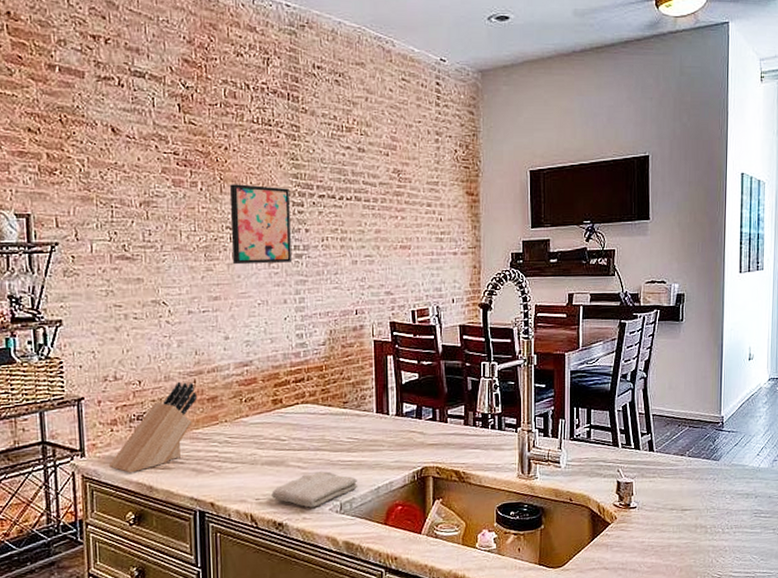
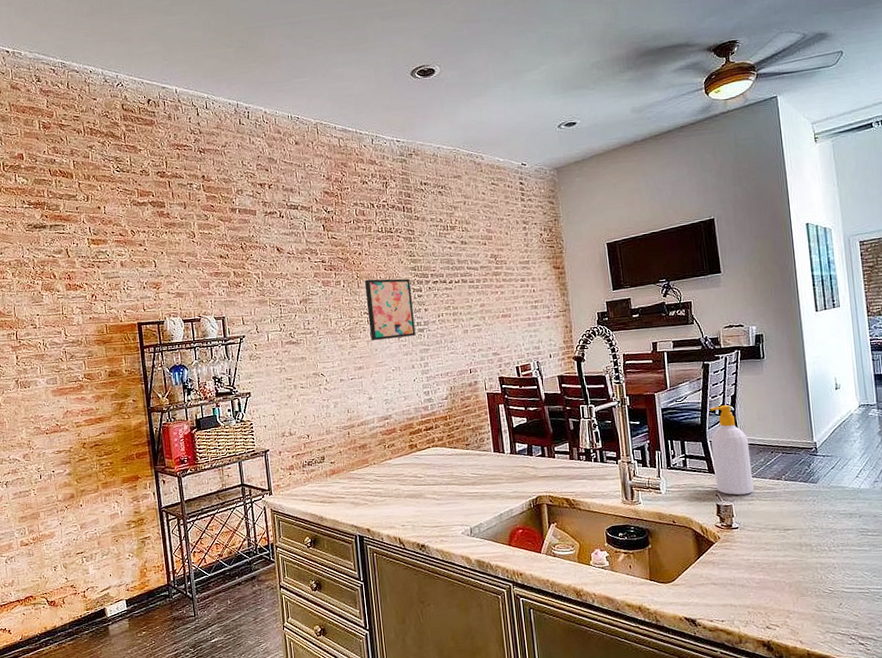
knife block: present [108,381,198,473] -> none [289,434,352,507]
washcloth: present [271,471,358,508] -> none [414,502,484,532]
soap bottle: none [619,371,657,472] -> present [709,405,754,495]

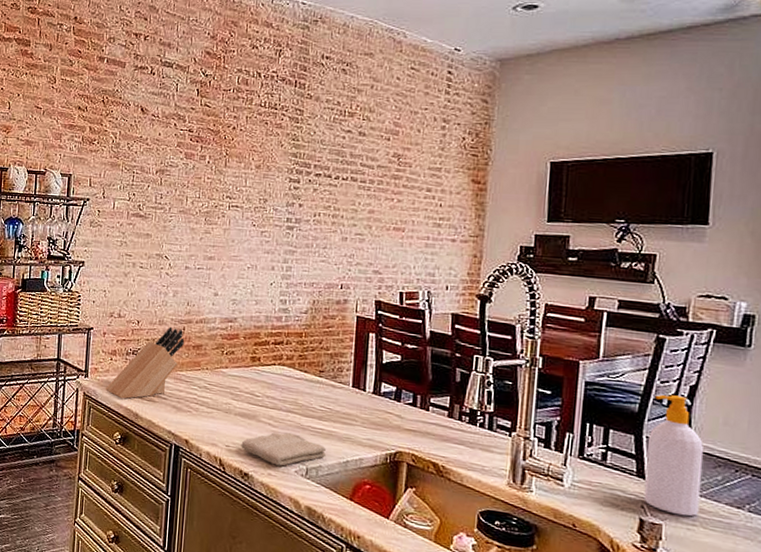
knife block: none [289,434,352,507] -> present [105,326,185,399]
wall art: present [364,278,416,341] -> none [228,159,288,233]
washcloth: none [414,502,484,532] -> present [241,432,327,466]

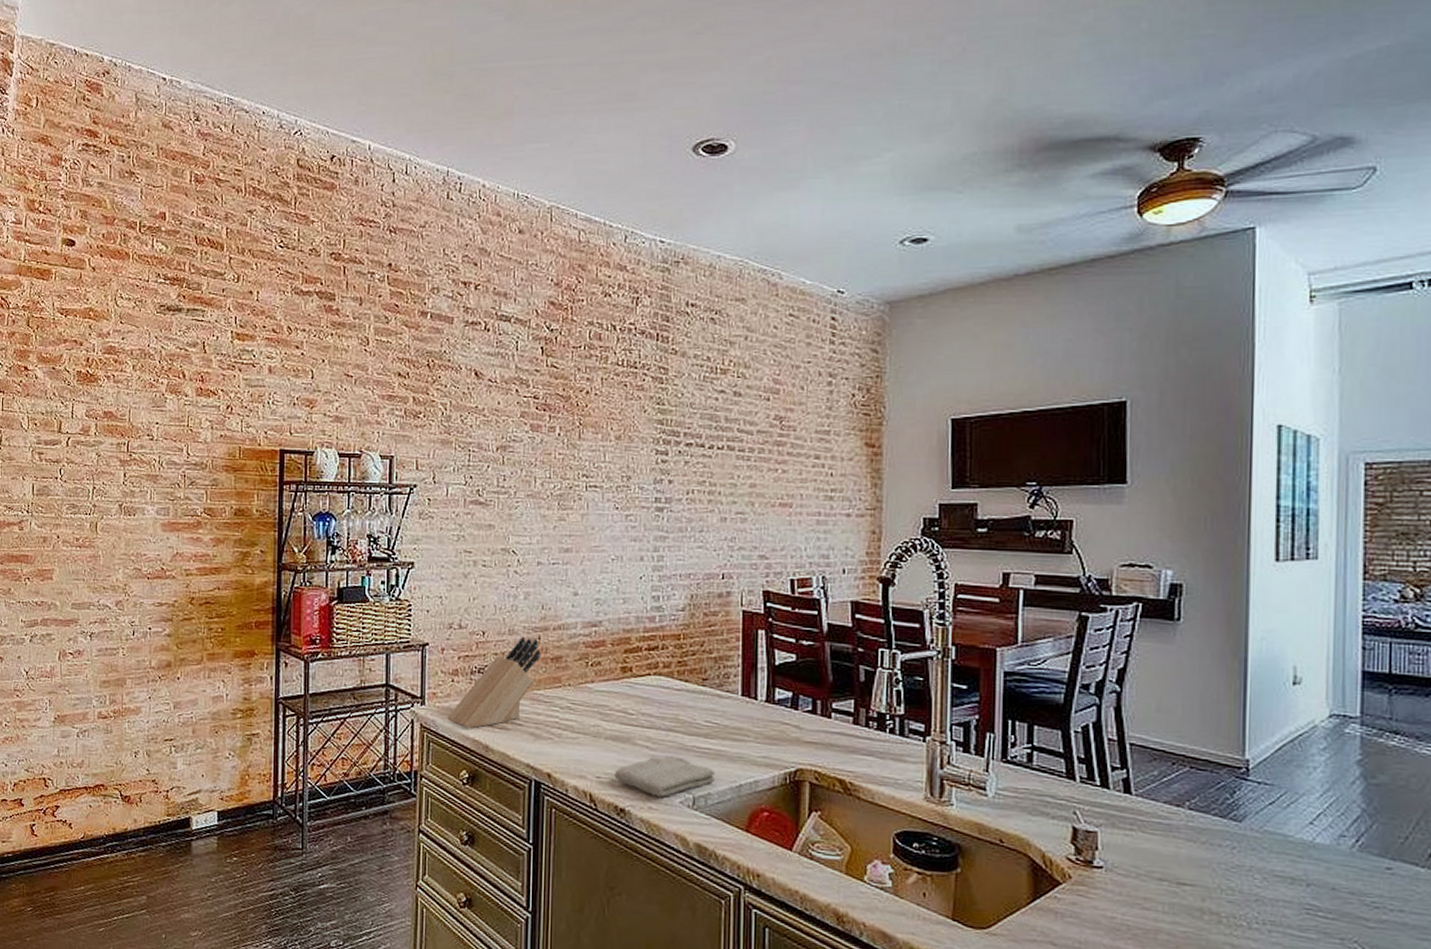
soap bottle: present [643,395,703,517] -> none [1075,681,1137,821]

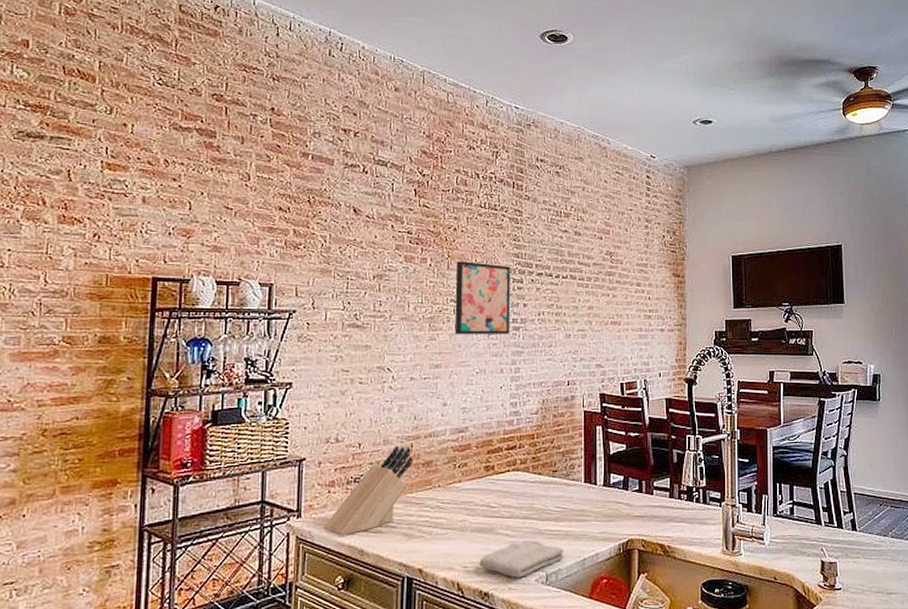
wall art: none [586,430,653,516] -> present [454,261,510,335]

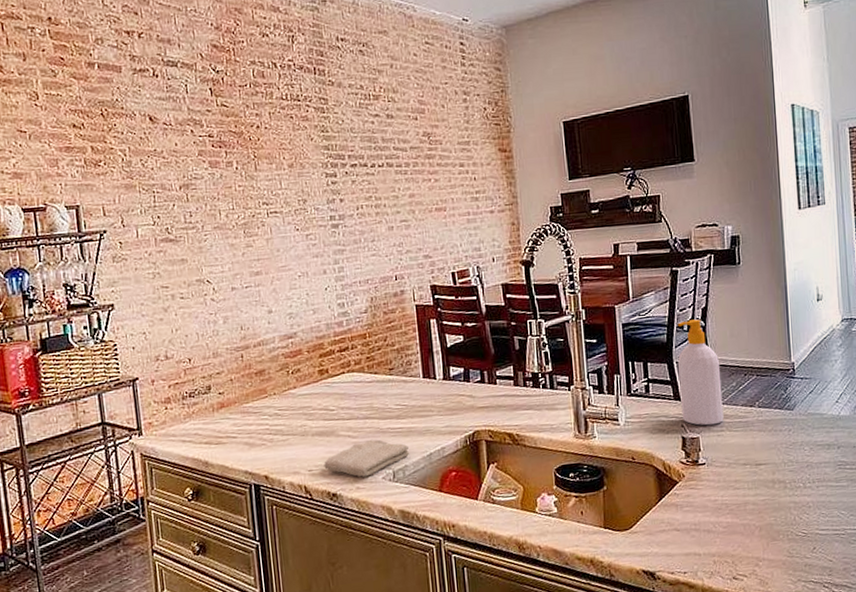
knife block: present [322,445,414,536] -> none [165,357,246,450]
wall art: present [454,261,510,335] -> none [263,159,328,239]
soap bottle: none [821,448,860,551] -> present [677,319,724,426]

